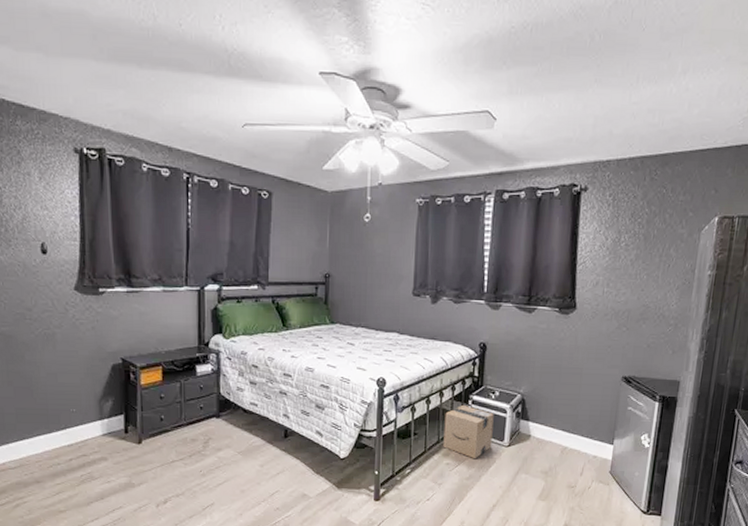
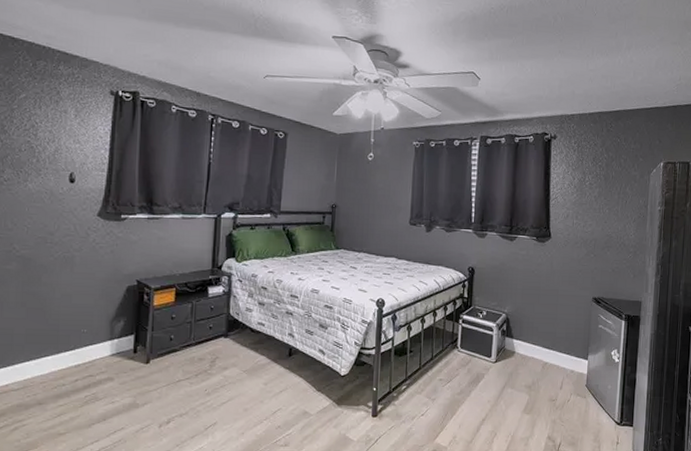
cardboard box: present [443,404,494,459] -> none [436,323,482,375]

